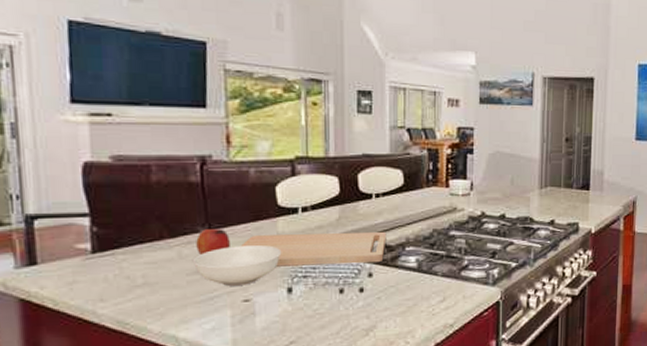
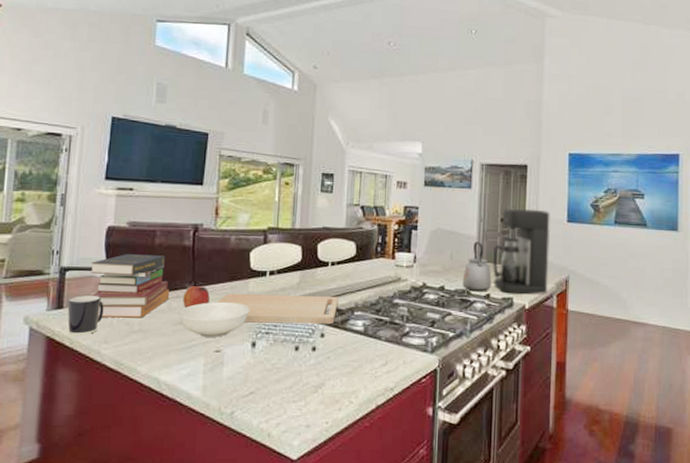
mug: none [42,246,94,296] -> present [67,294,104,336]
books: none [67,195,178,272] -> present [90,254,169,318]
kettle: none [525,164,556,218] -> present [462,241,491,292]
coffee maker: none [556,126,618,218] -> present [492,208,550,294]

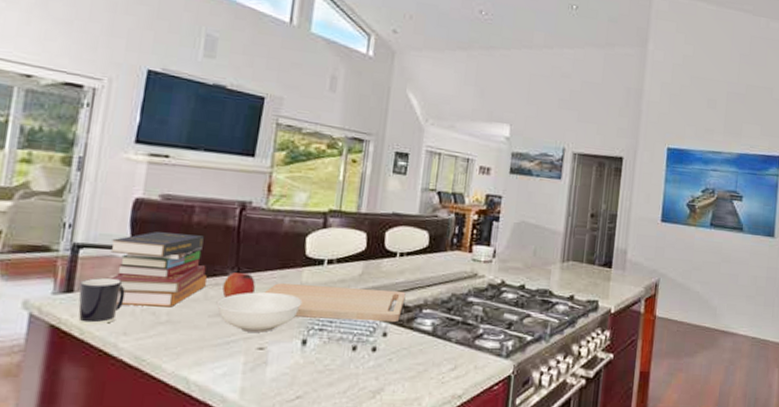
kettle: present [462,241,491,292] -> none [544,237,577,293]
coffee maker: present [492,208,550,294] -> none [578,203,644,298]

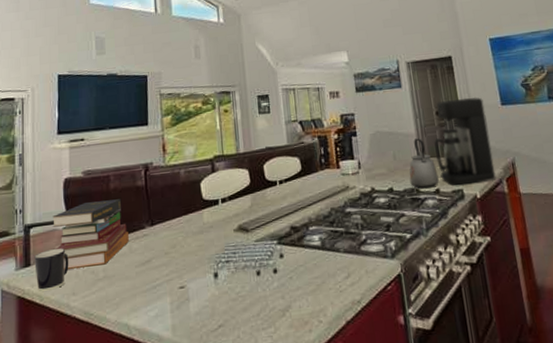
bowl: present [216,291,303,333] -> none [139,235,208,275]
fruit: present [222,272,255,298] -> none [142,224,168,248]
cutting board: present [265,283,406,323] -> none [176,214,292,254]
kettle: none [544,237,577,293] -> present [409,138,439,189]
coffee maker: none [578,203,644,298] -> present [433,96,496,185]

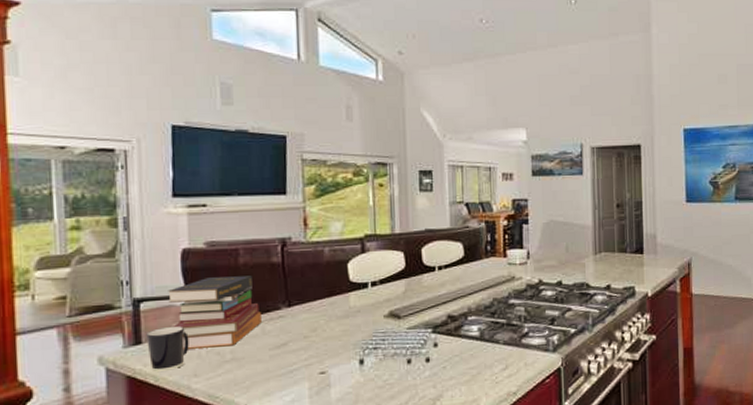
kettle: present [409,138,439,189] -> none [580,231,611,284]
coffee maker: present [433,96,496,185] -> none [610,191,670,282]

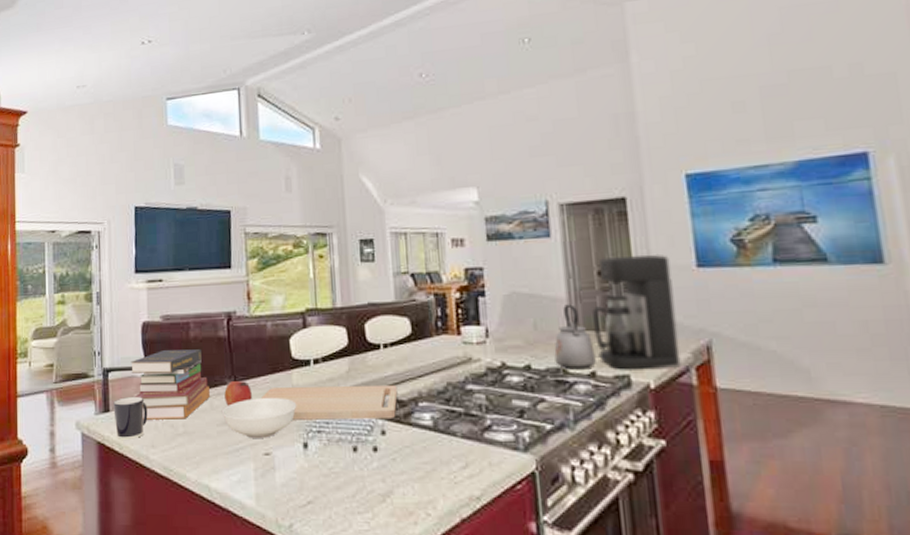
bowl: none [274,319,354,359] -> present [221,397,297,438]
fruit: none [278,305,307,330] -> present [224,381,252,406]
cutting board: none [317,302,450,339] -> present [261,384,398,420]
kettle: none [580,231,611,284] -> present [554,304,596,370]
coffee maker: none [610,191,670,282] -> present [591,253,681,369]

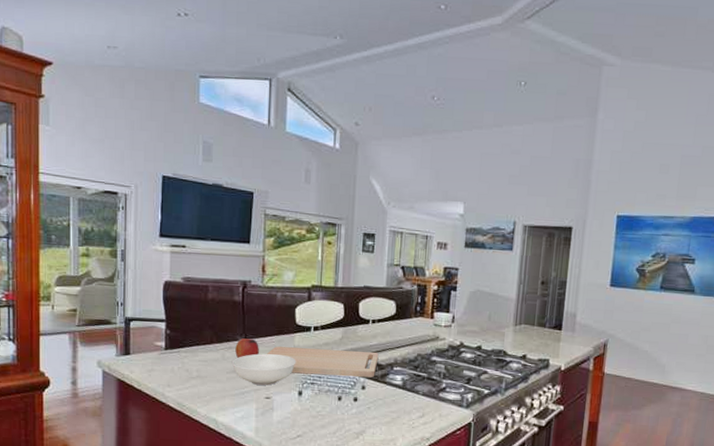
mug: present [113,396,148,441] -> none [134,343,165,380]
books: present [131,349,210,420] -> none [152,307,222,366]
kettle: present [554,304,596,370] -> none [499,303,529,353]
coffee maker: present [591,253,681,369] -> none [530,271,593,357]

